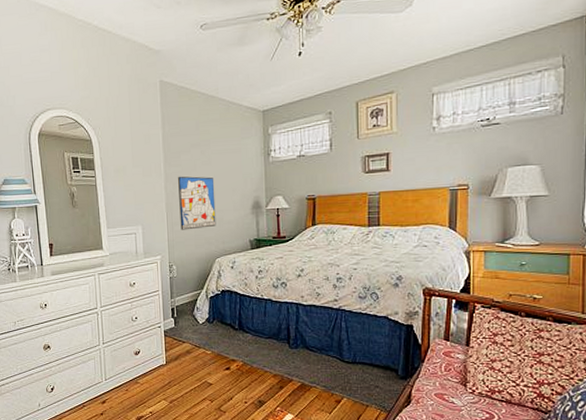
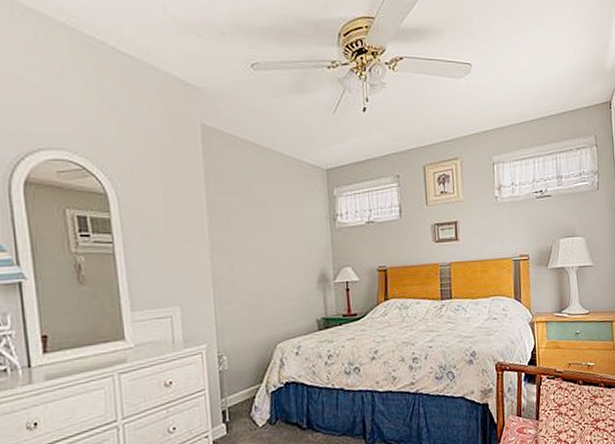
wall art: present [178,176,216,230] -> none [227,243,277,311]

